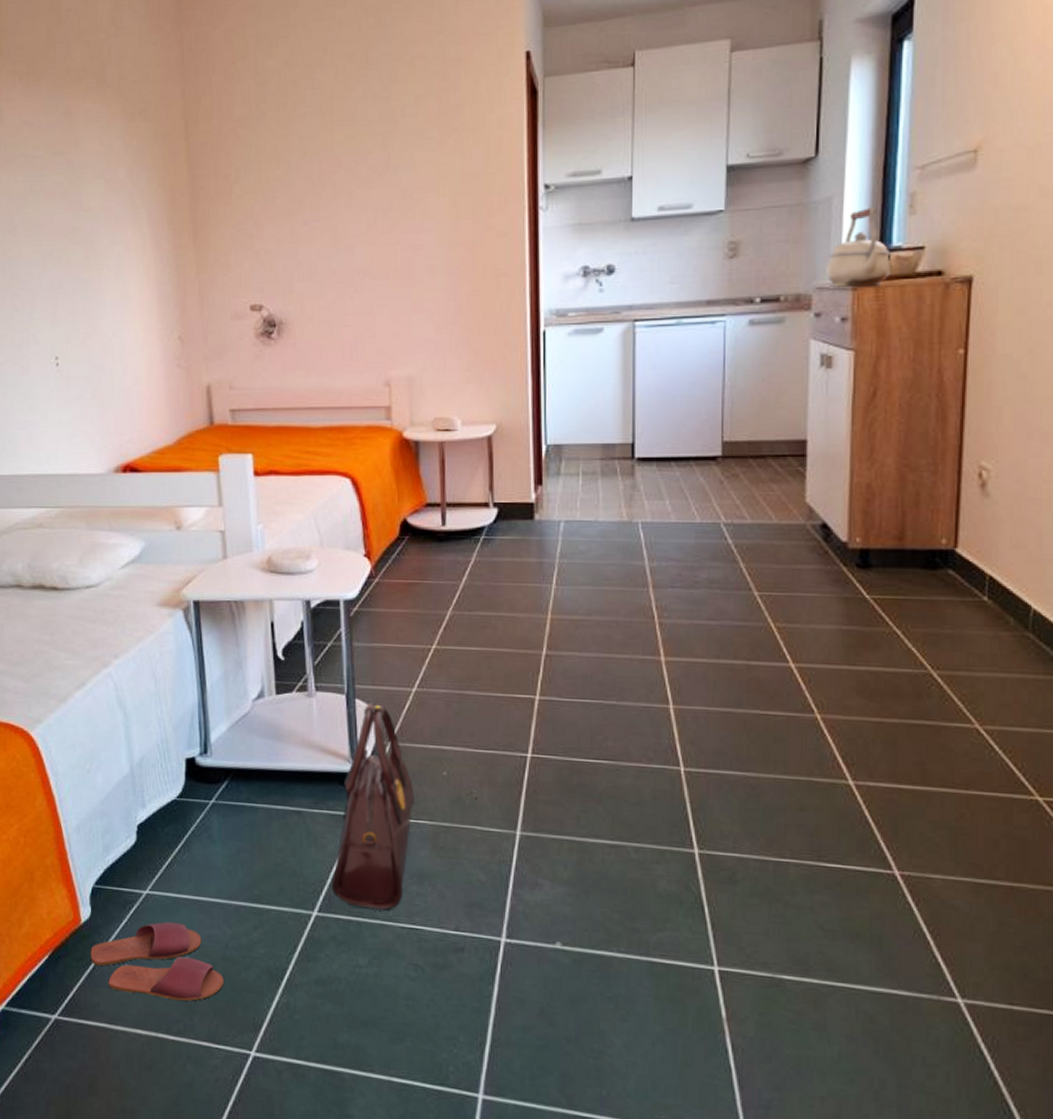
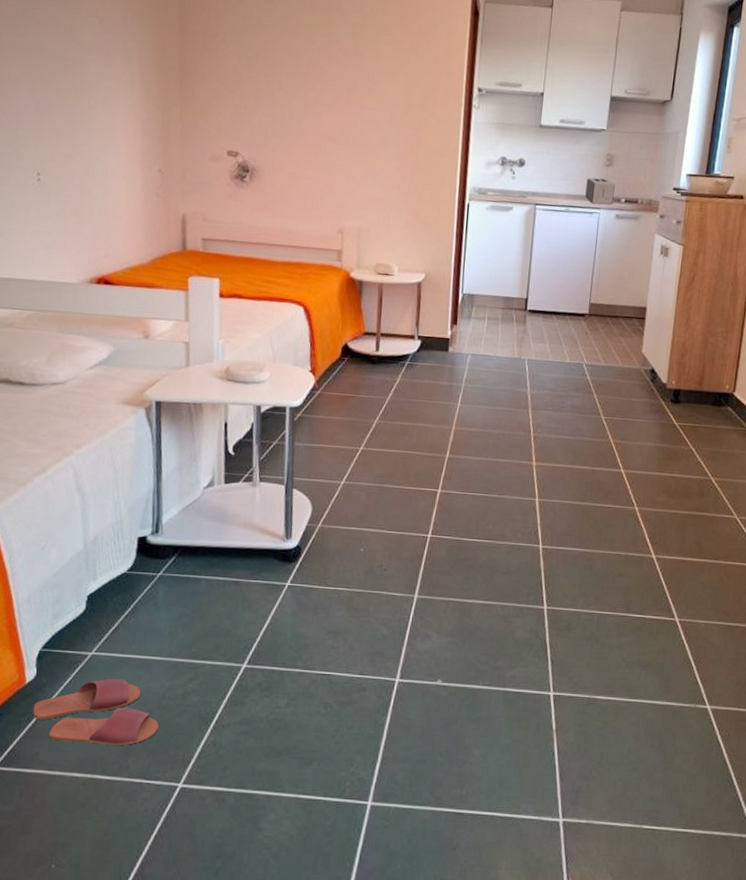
handbag: present [331,702,414,911] -> none [260,492,336,661]
toaster: none [703,274,744,311] -> present [585,177,615,205]
kettle: present [825,207,892,288] -> none [669,143,712,202]

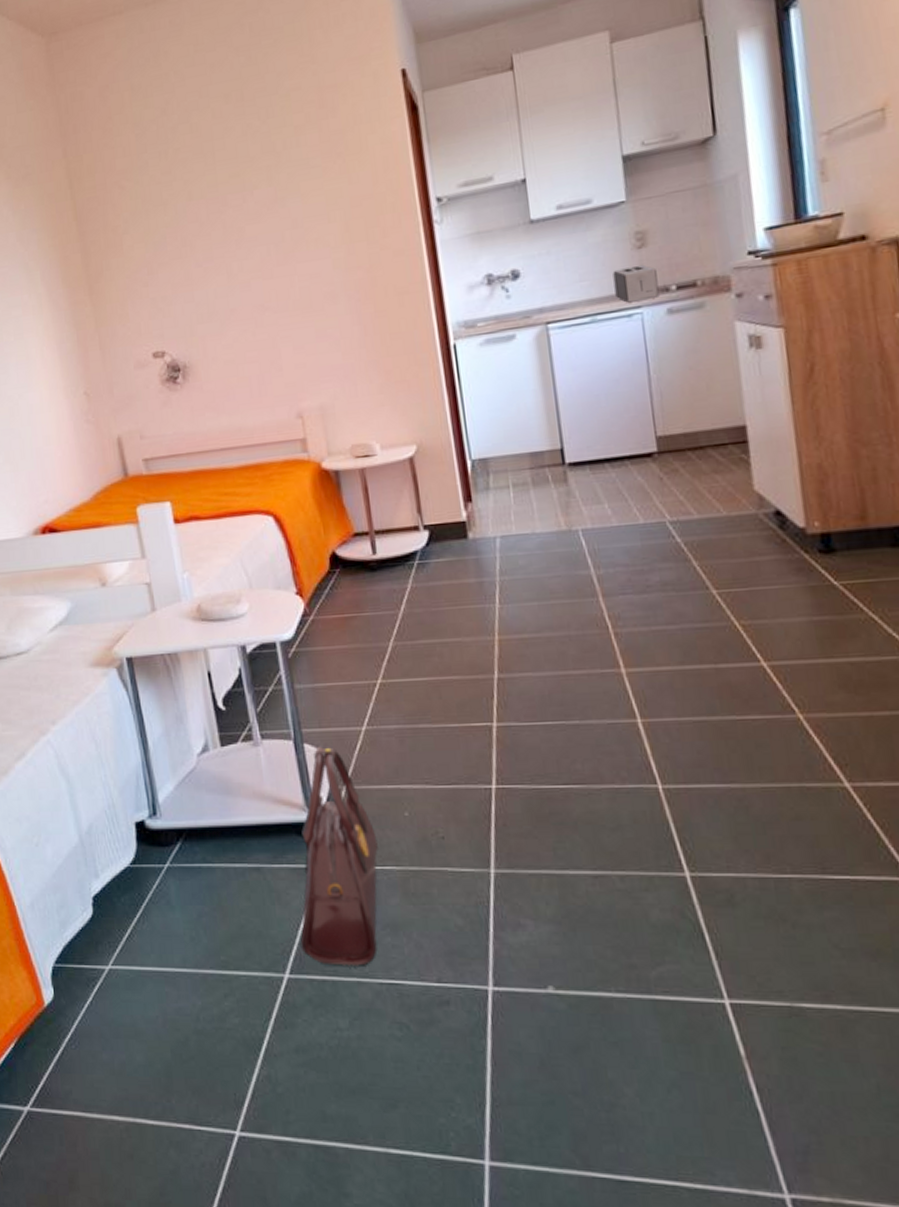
slippers: present [33,678,159,746] -> none [57,997,199,1082]
handbag: none [260,492,336,661] -> present [300,746,378,966]

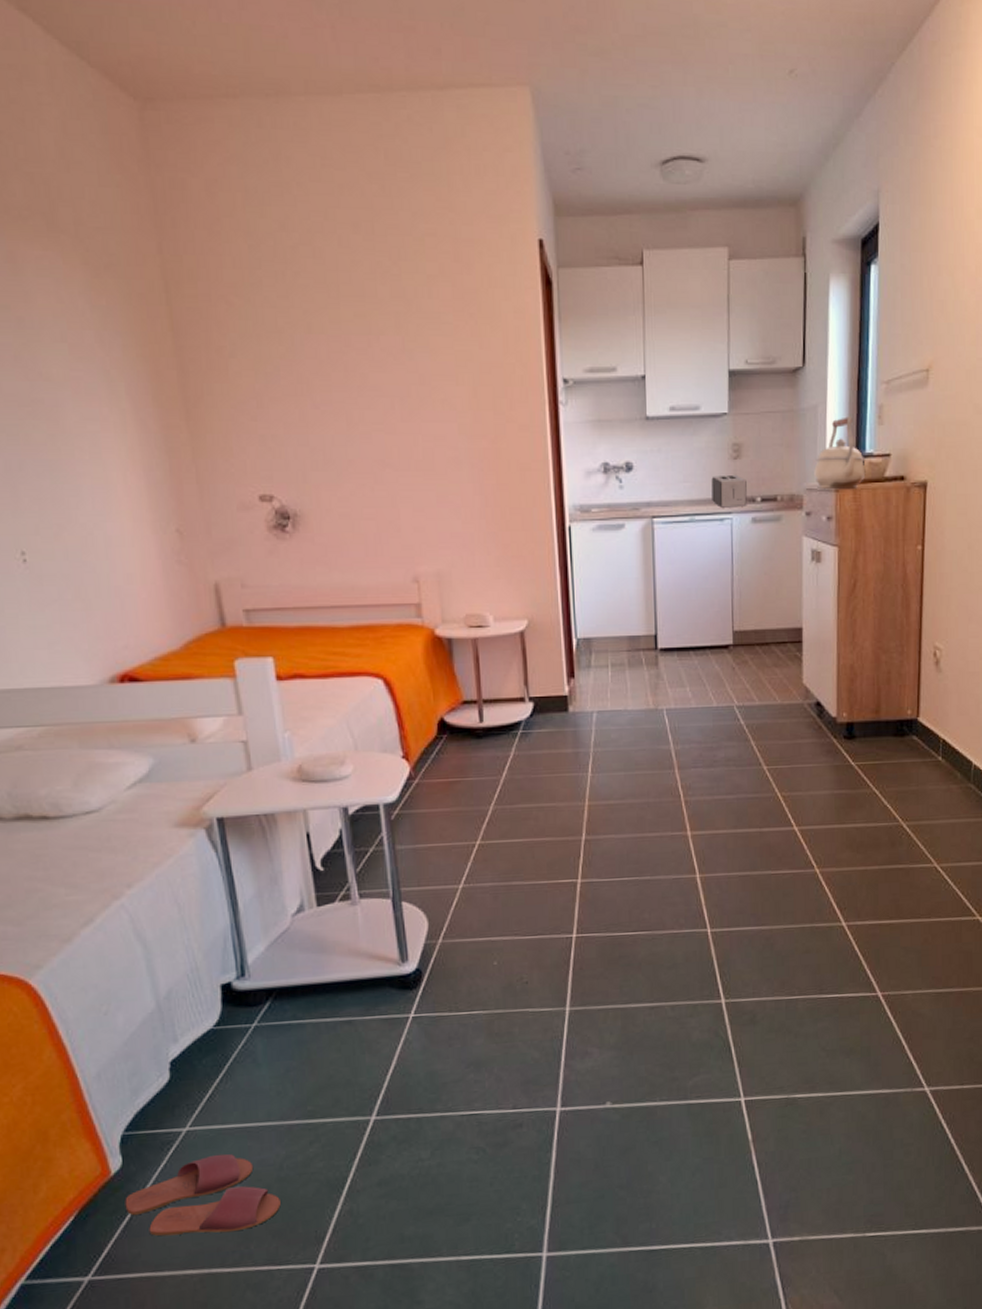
slippers: none [57,997,199,1082] -> present [125,1153,281,1237]
handbag: present [300,746,378,966] -> none [388,903,467,1104]
kettle: none [740,179,812,267] -> present [813,416,866,490]

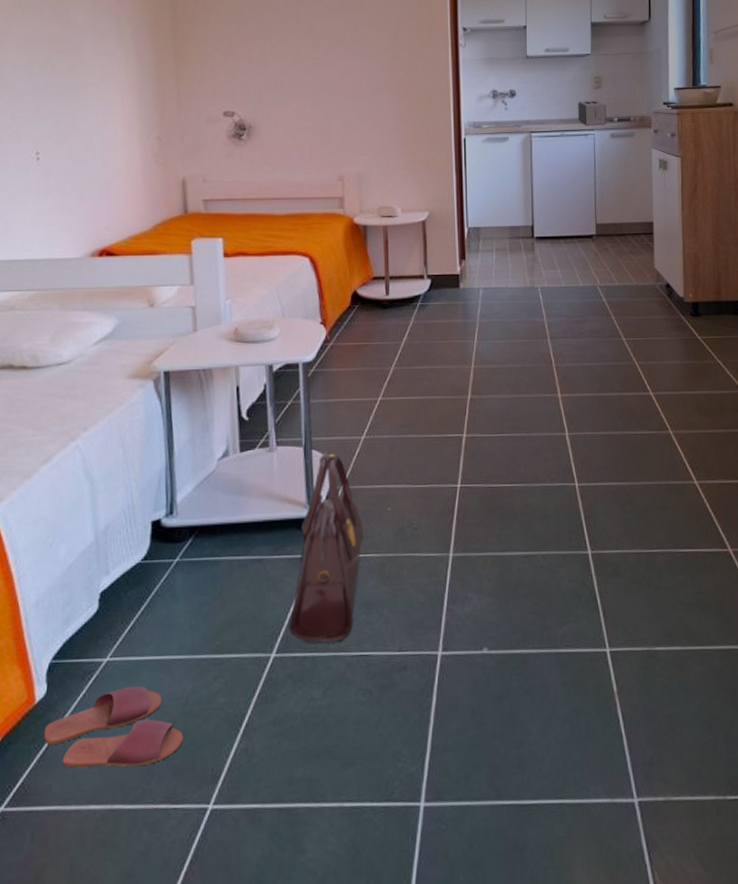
handbag: none [388,903,467,1104] -> present [288,452,363,643]
kettle: present [813,416,866,490] -> none [659,57,701,113]

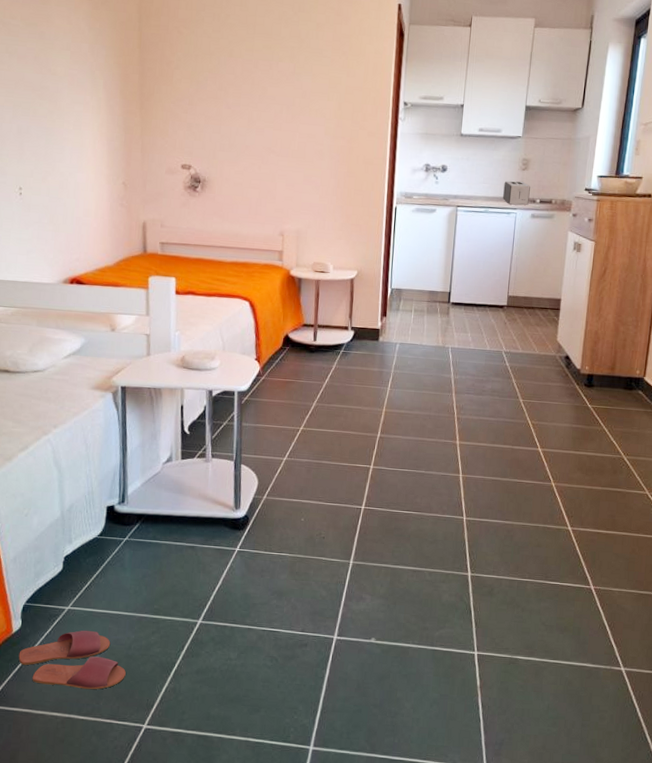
handbag: present [288,452,363,643] -> none [213,467,280,618]

